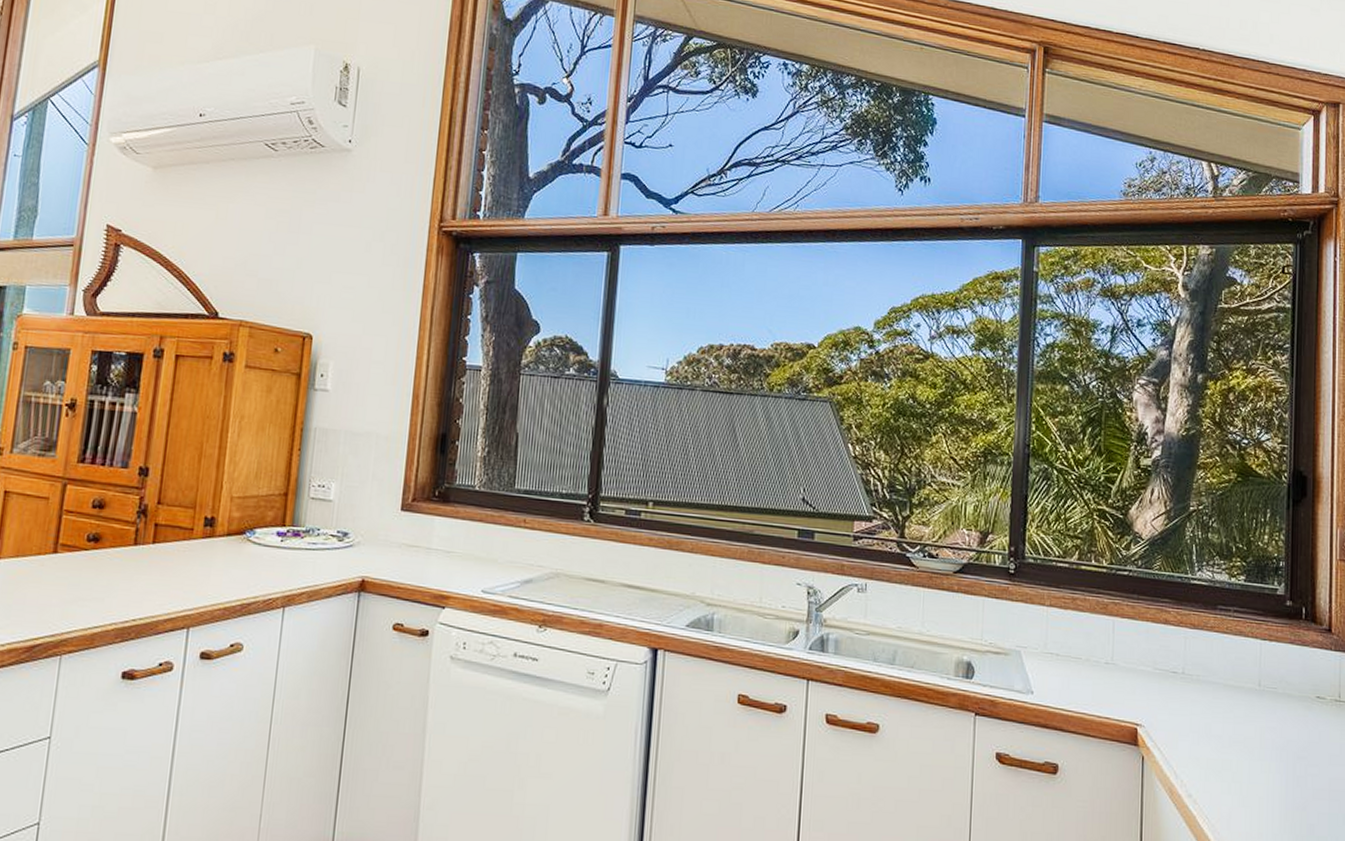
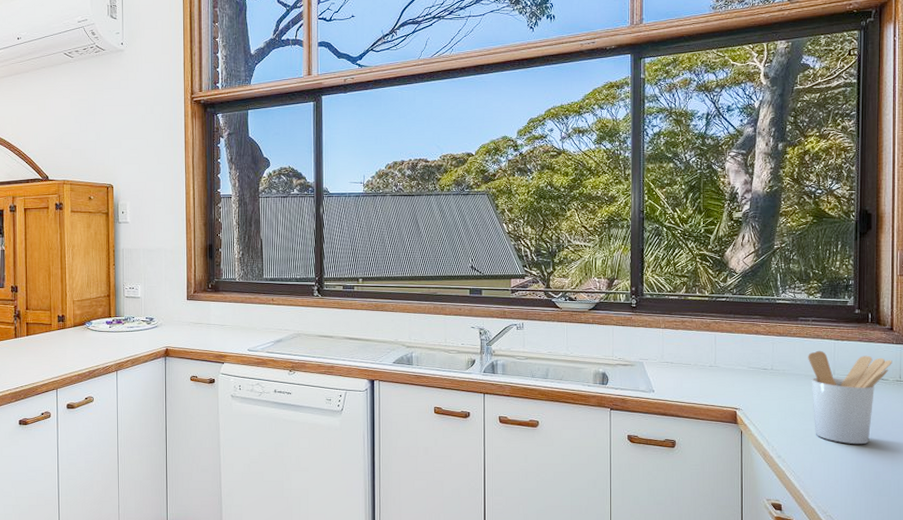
utensil holder: none [1228,652,1330,785] -> present [808,350,892,445]

